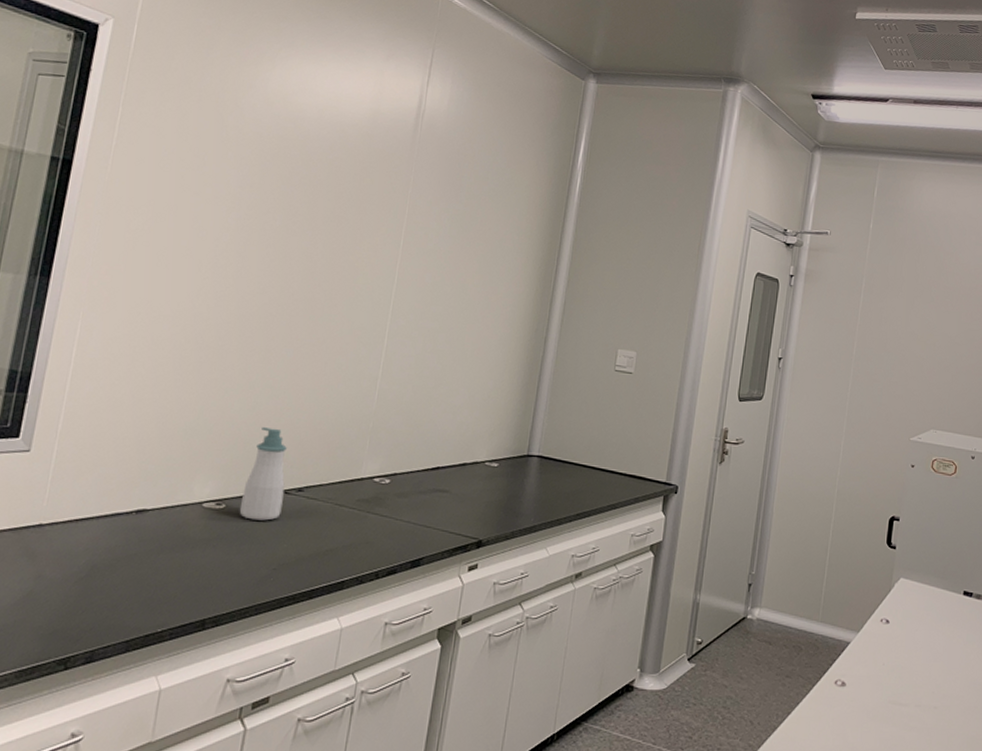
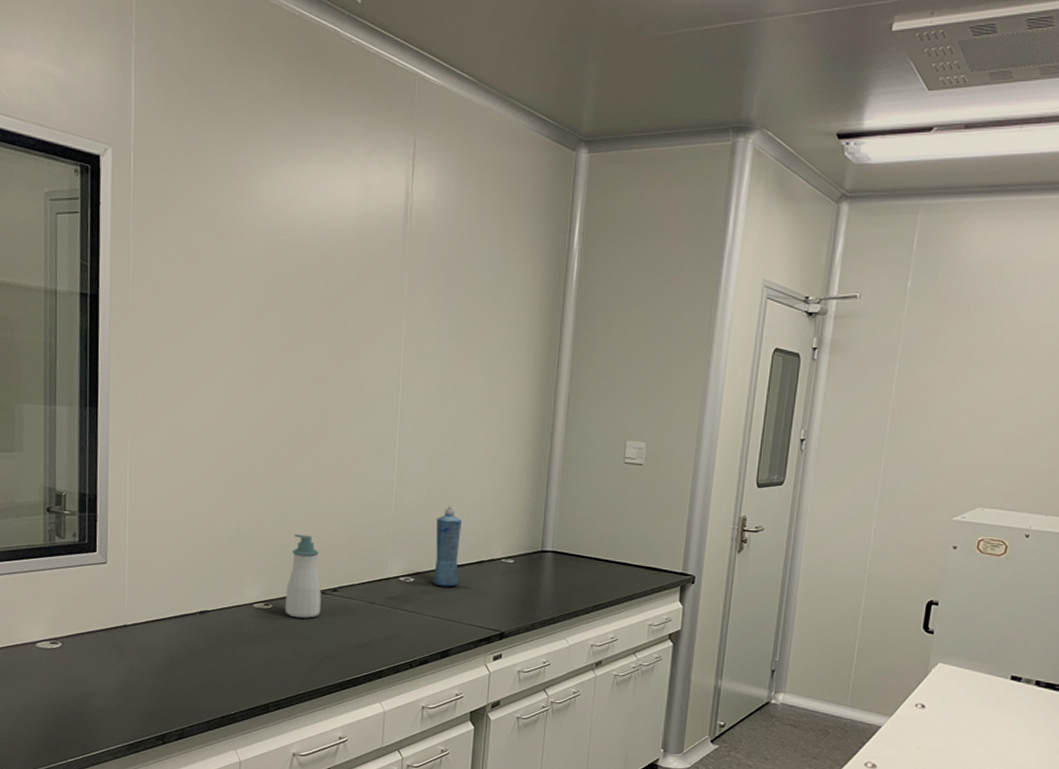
squeeze bottle: none [410,403,447,490] -> present [433,505,461,587]

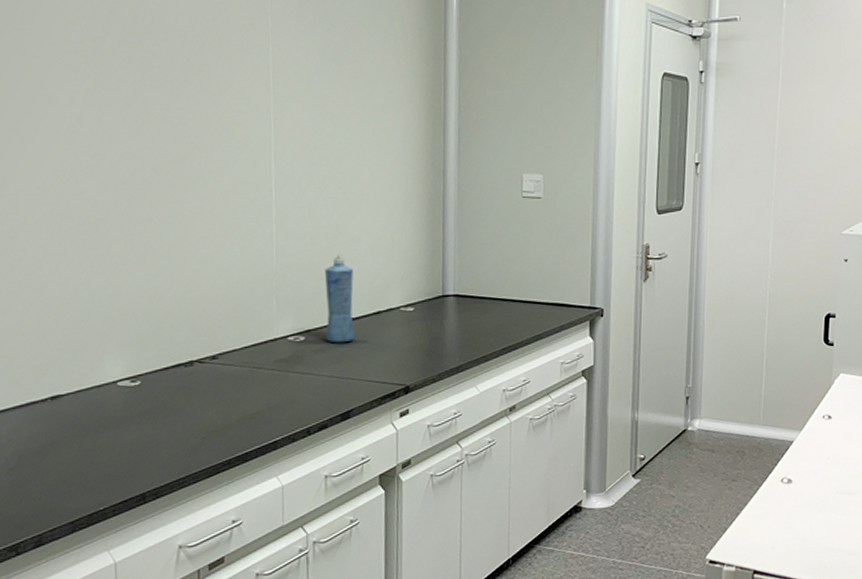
soap bottle: present [285,534,321,618] -> none [155,298,199,393]

